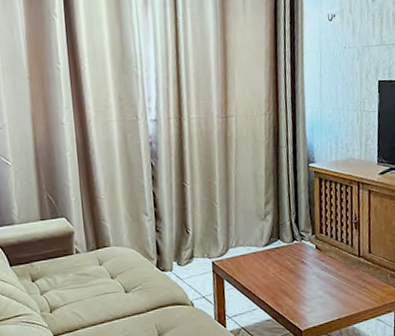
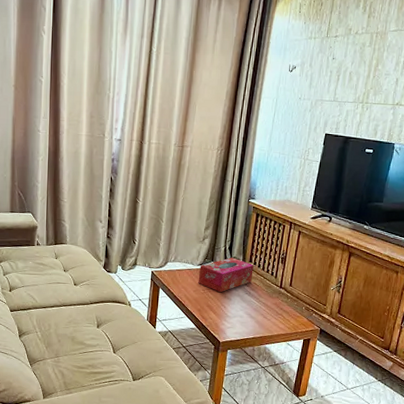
tissue box: none [265,231,326,274] -> present [198,257,254,293]

